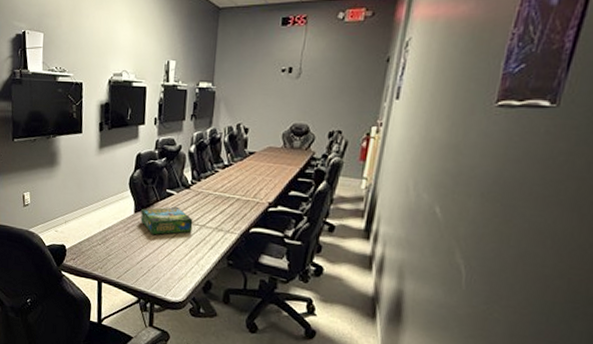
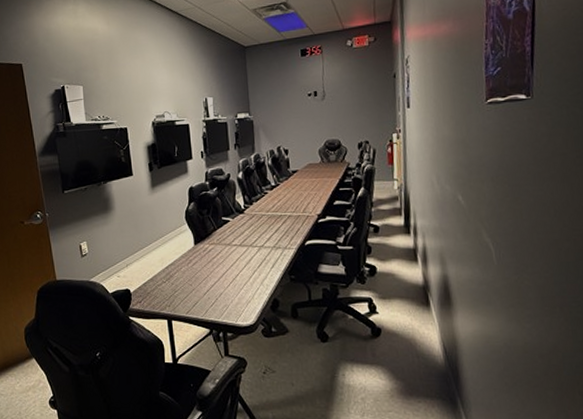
board game: present [140,207,193,235] -> none [201,233,252,264]

